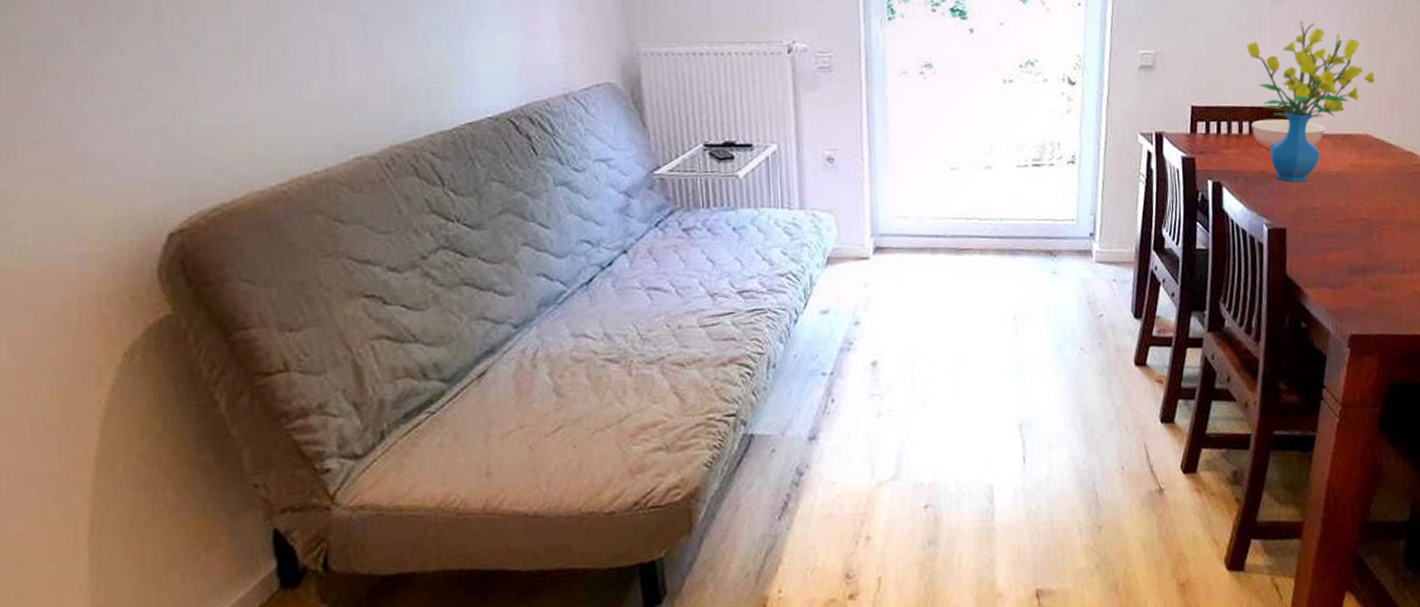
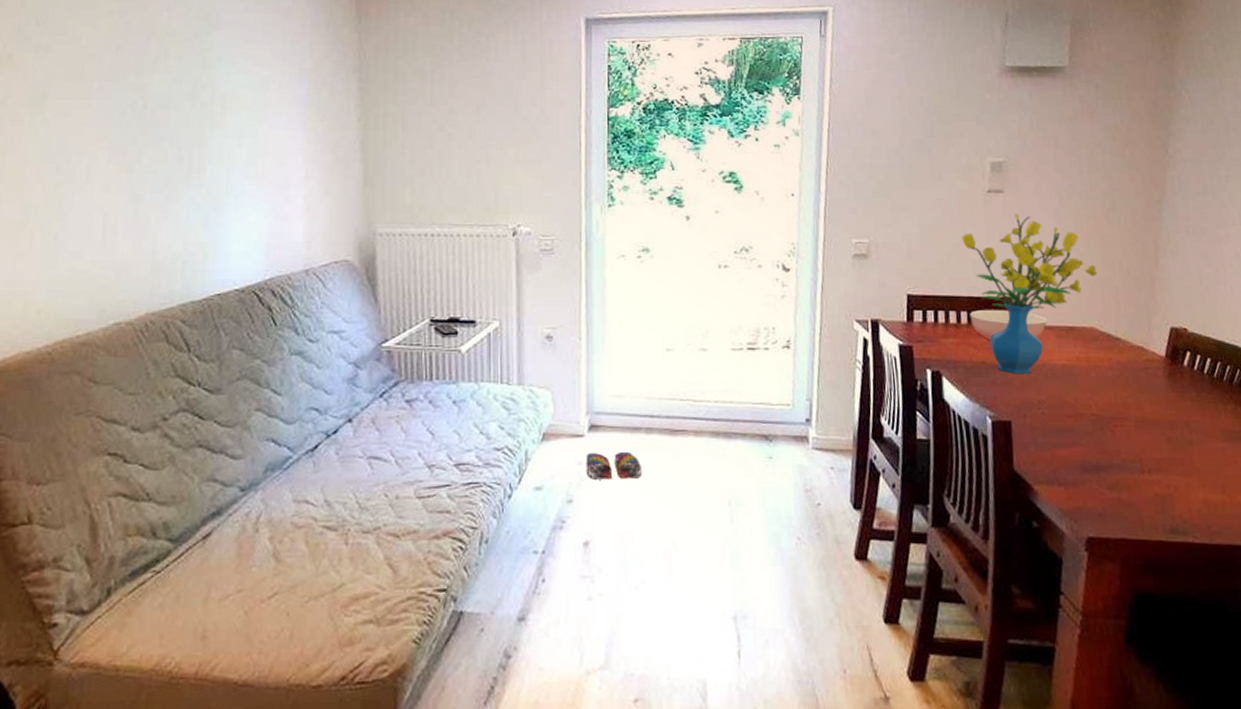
slippers: none [871,271,928,301] -> present [585,451,641,480]

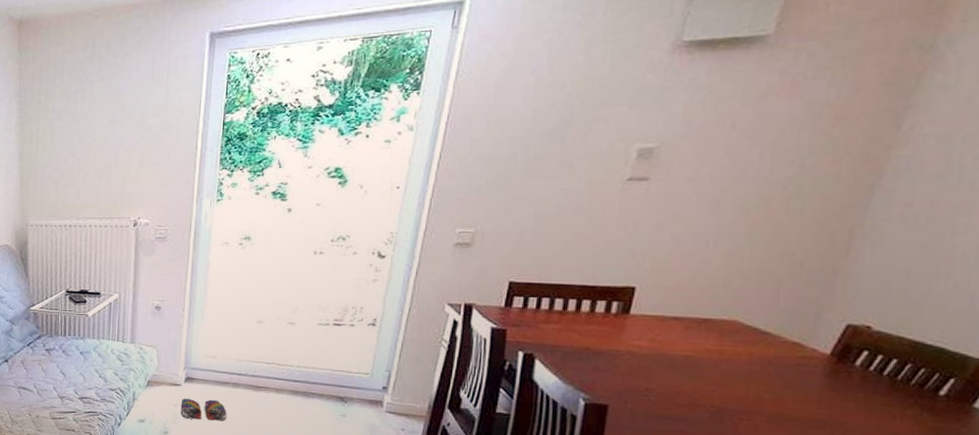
bouquet: present [961,214,1097,374] -> none [585,202,756,362]
bowl: present [970,310,1048,341] -> none [579,299,677,329]

